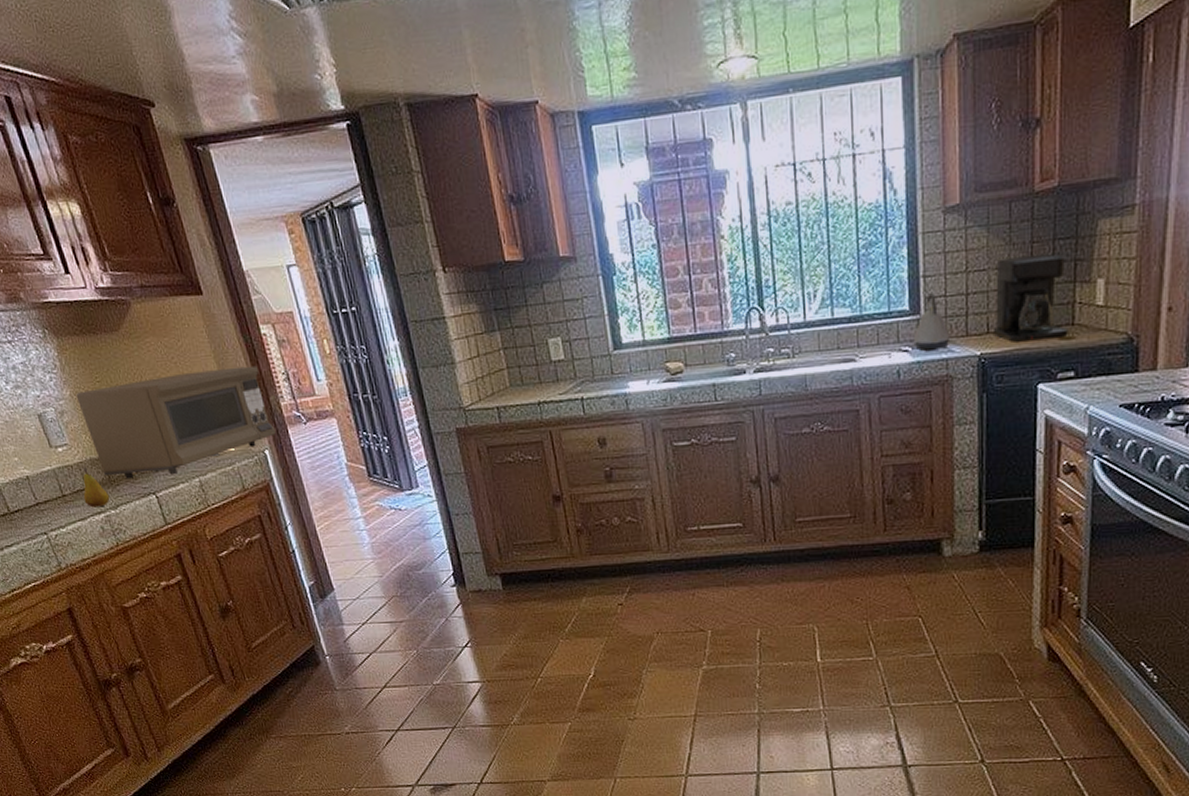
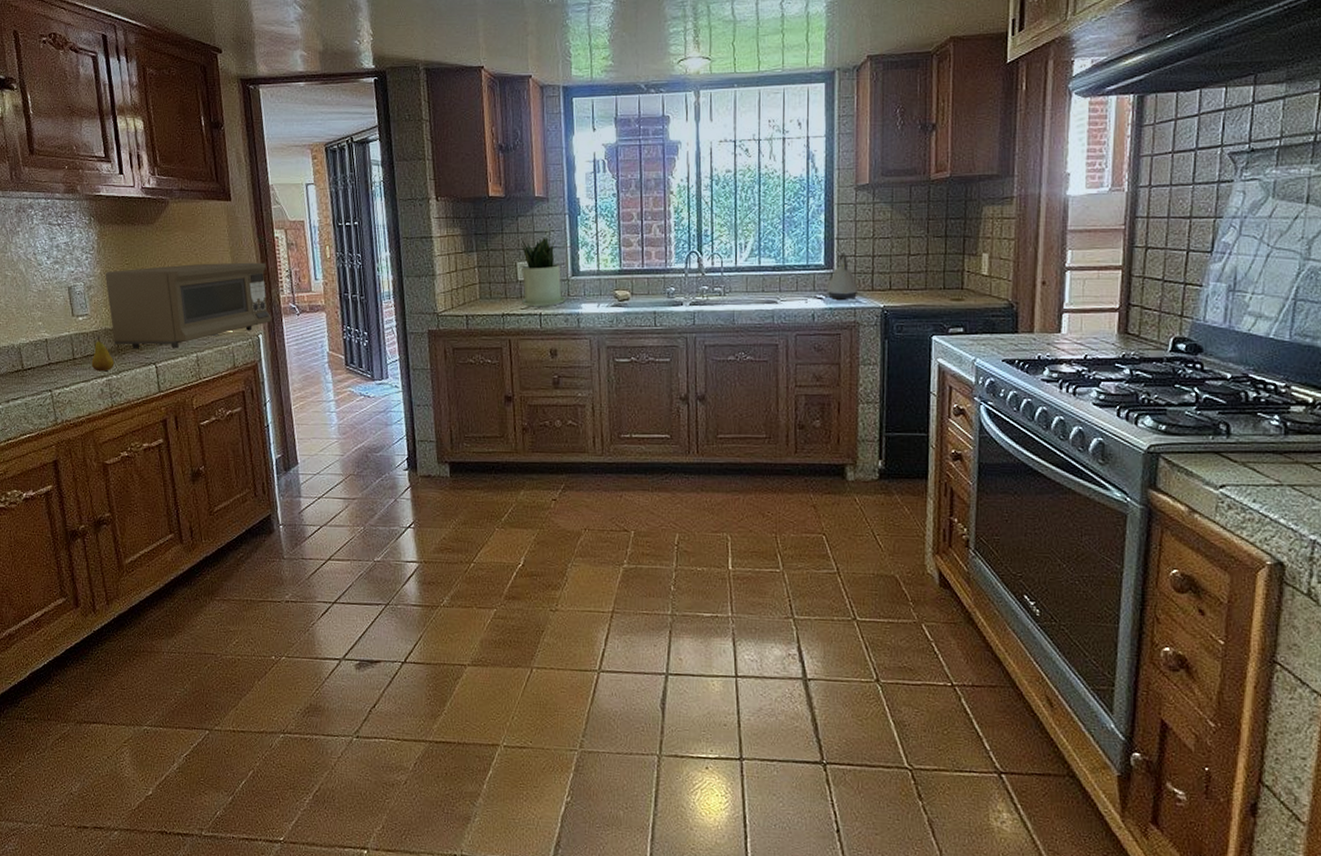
planter: none [549,305,610,391] -> present [521,237,566,307]
coffee maker: present [994,253,1068,344] -> none [895,229,958,301]

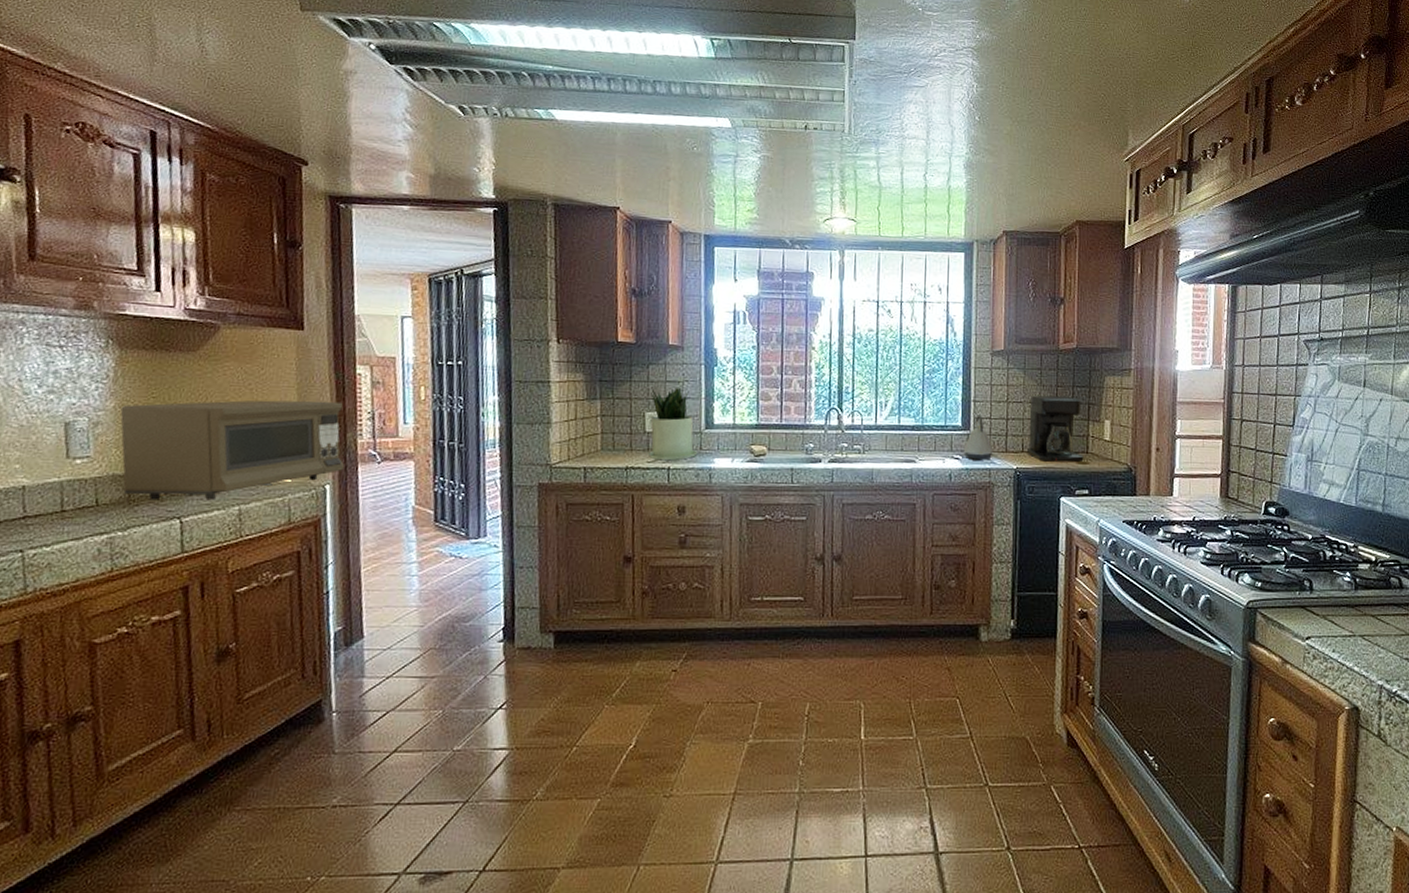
fruit: present [91,336,115,372] -> none [87,483,122,528]
coffee maker: none [895,229,958,301] -> present [1027,395,1084,463]

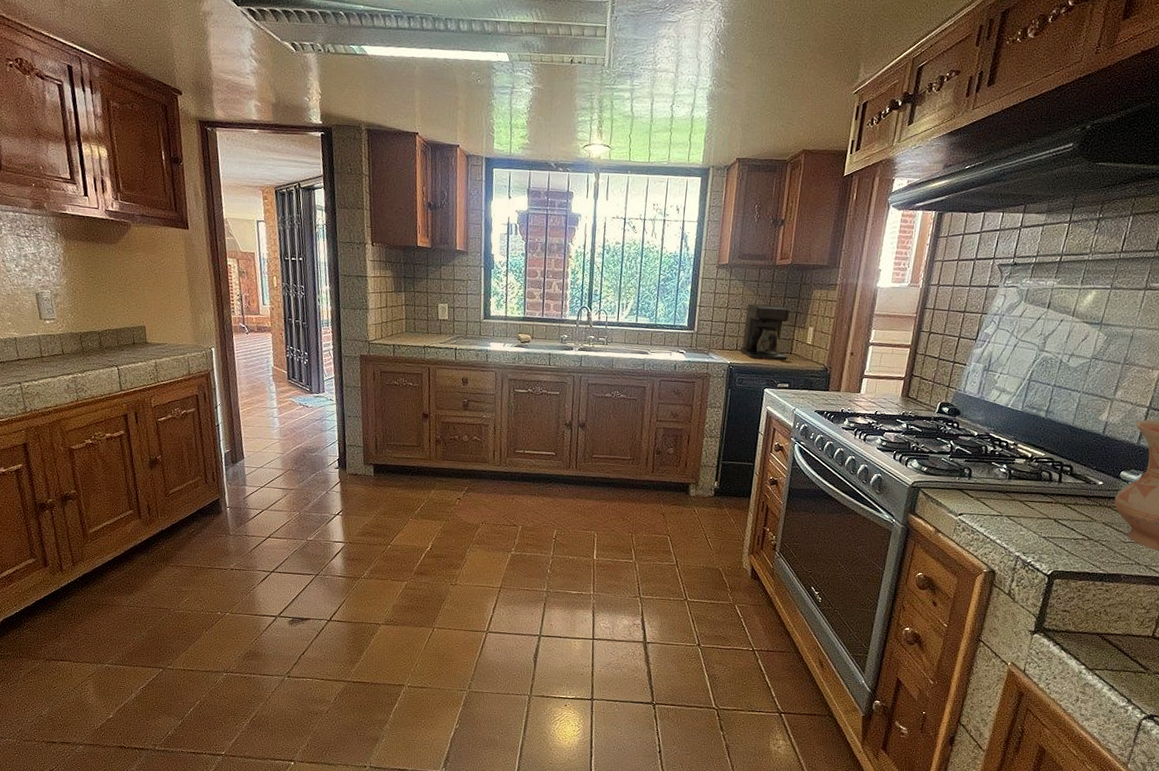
microwave: present [120,400,345,501] -> none [70,282,224,355]
planter: present [647,387,698,461] -> none [440,284,478,343]
kettle: present [965,415,993,461] -> none [688,317,712,356]

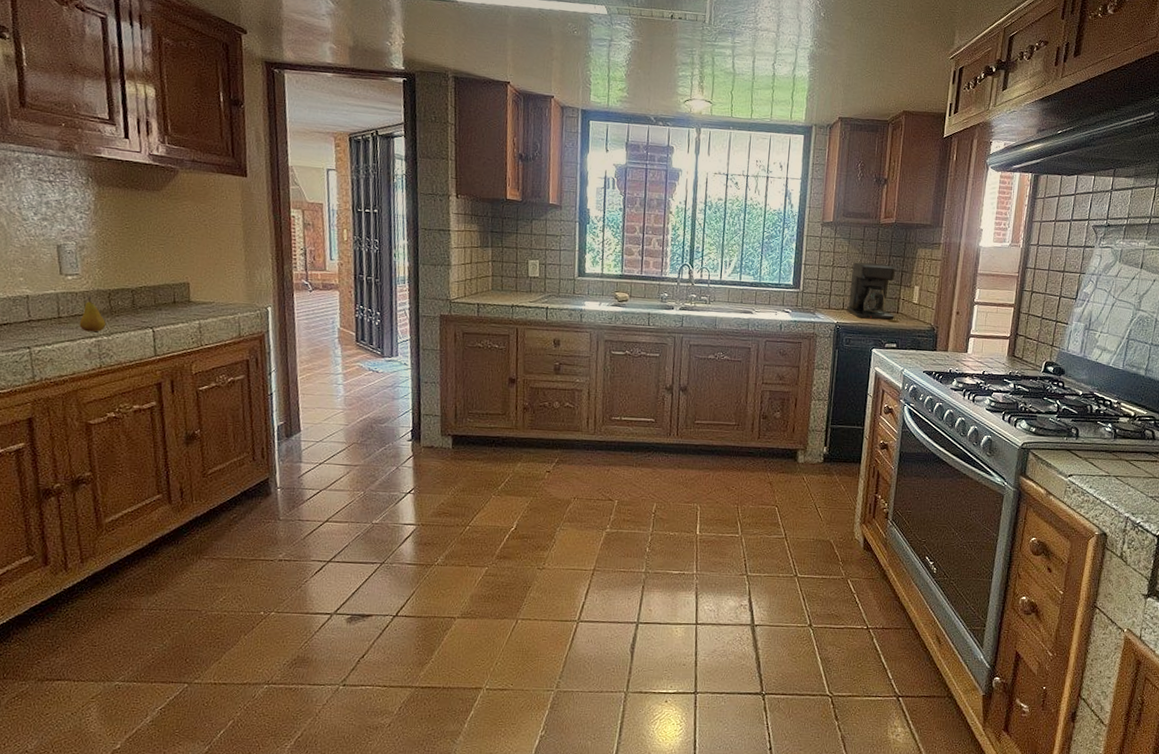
fruit: none [58,338,80,370] -> present [79,296,107,333]

